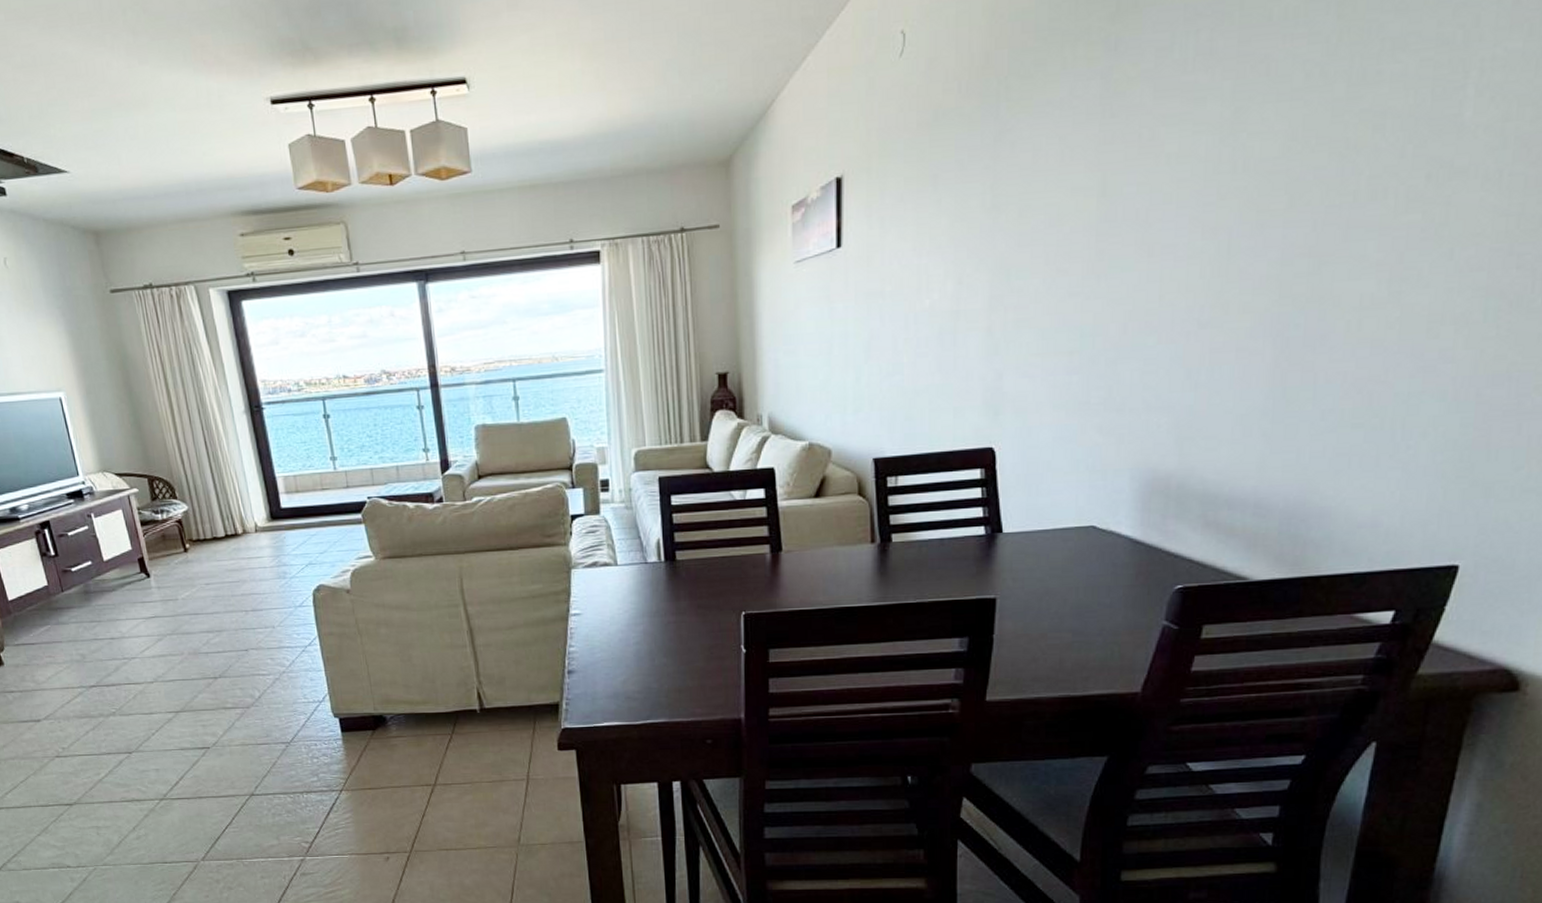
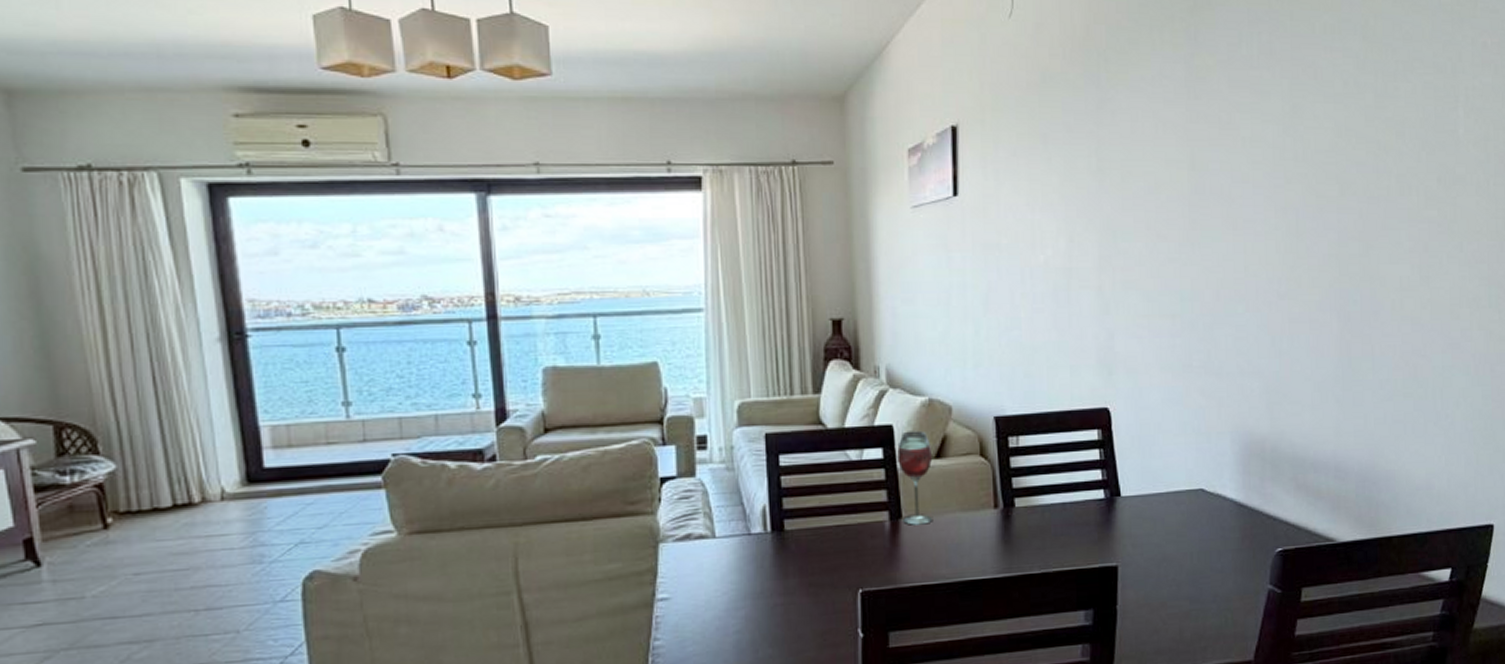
wineglass: none [778,472,812,557] -> present [897,430,933,525]

